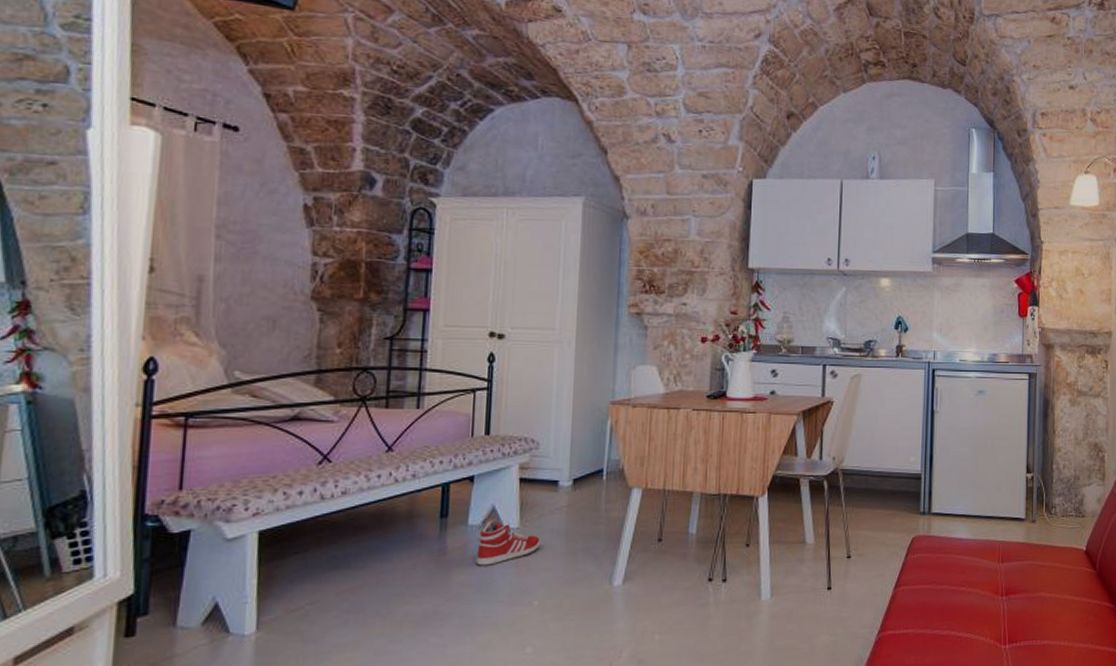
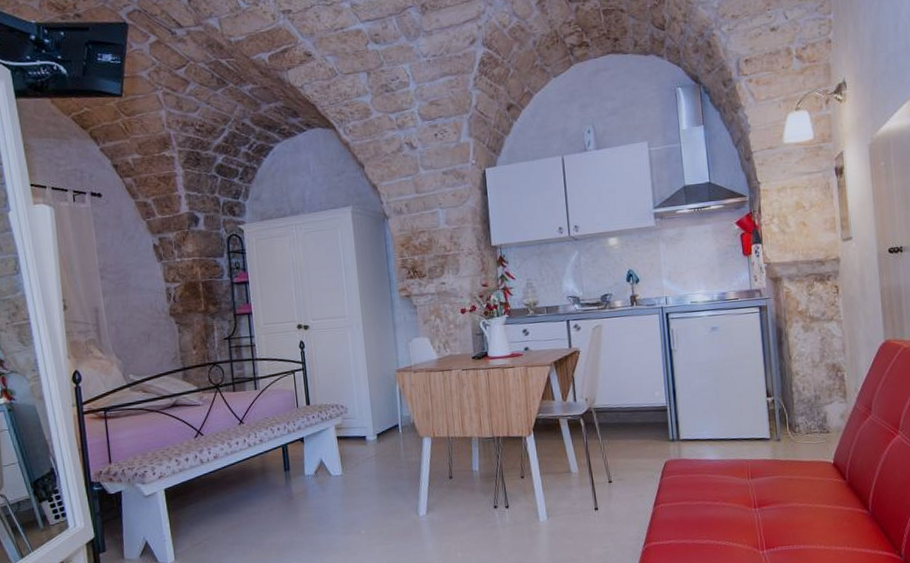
sneaker: present [476,520,541,566] -> none [314,470,360,506]

